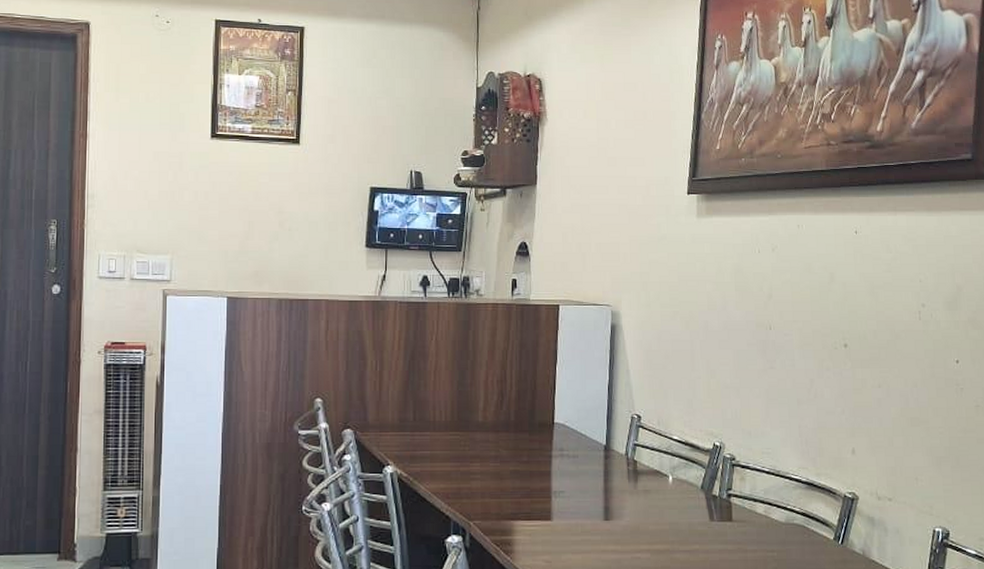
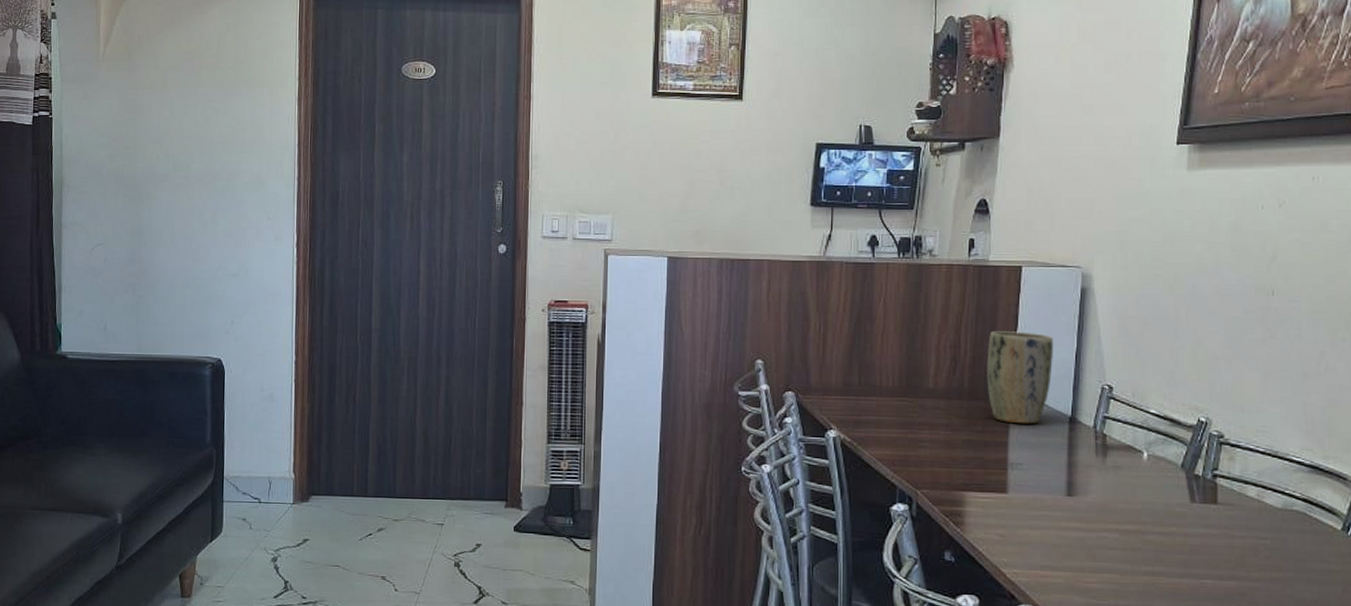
plant pot: none [530,366,589,454] -> present [987,331,1053,424]

